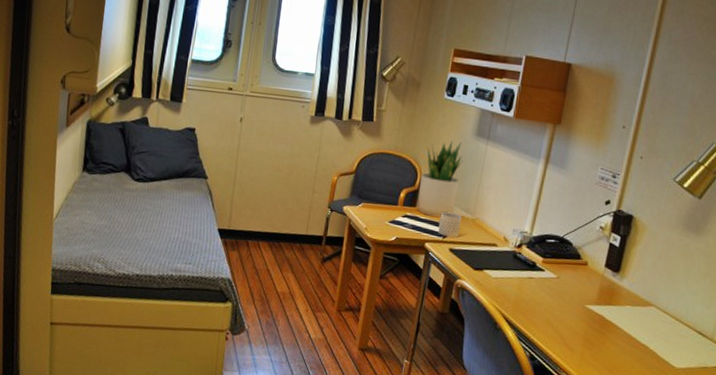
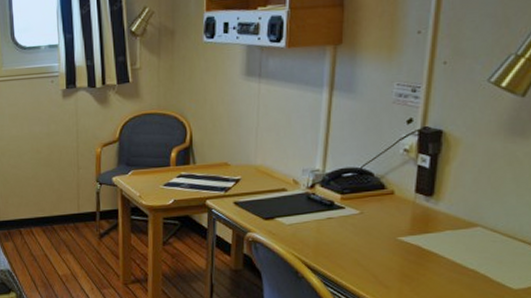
planter: present [417,141,464,218] -> none [190,86,236,172]
mug: present [438,211,462,238] -> none [218,163,243,191]

